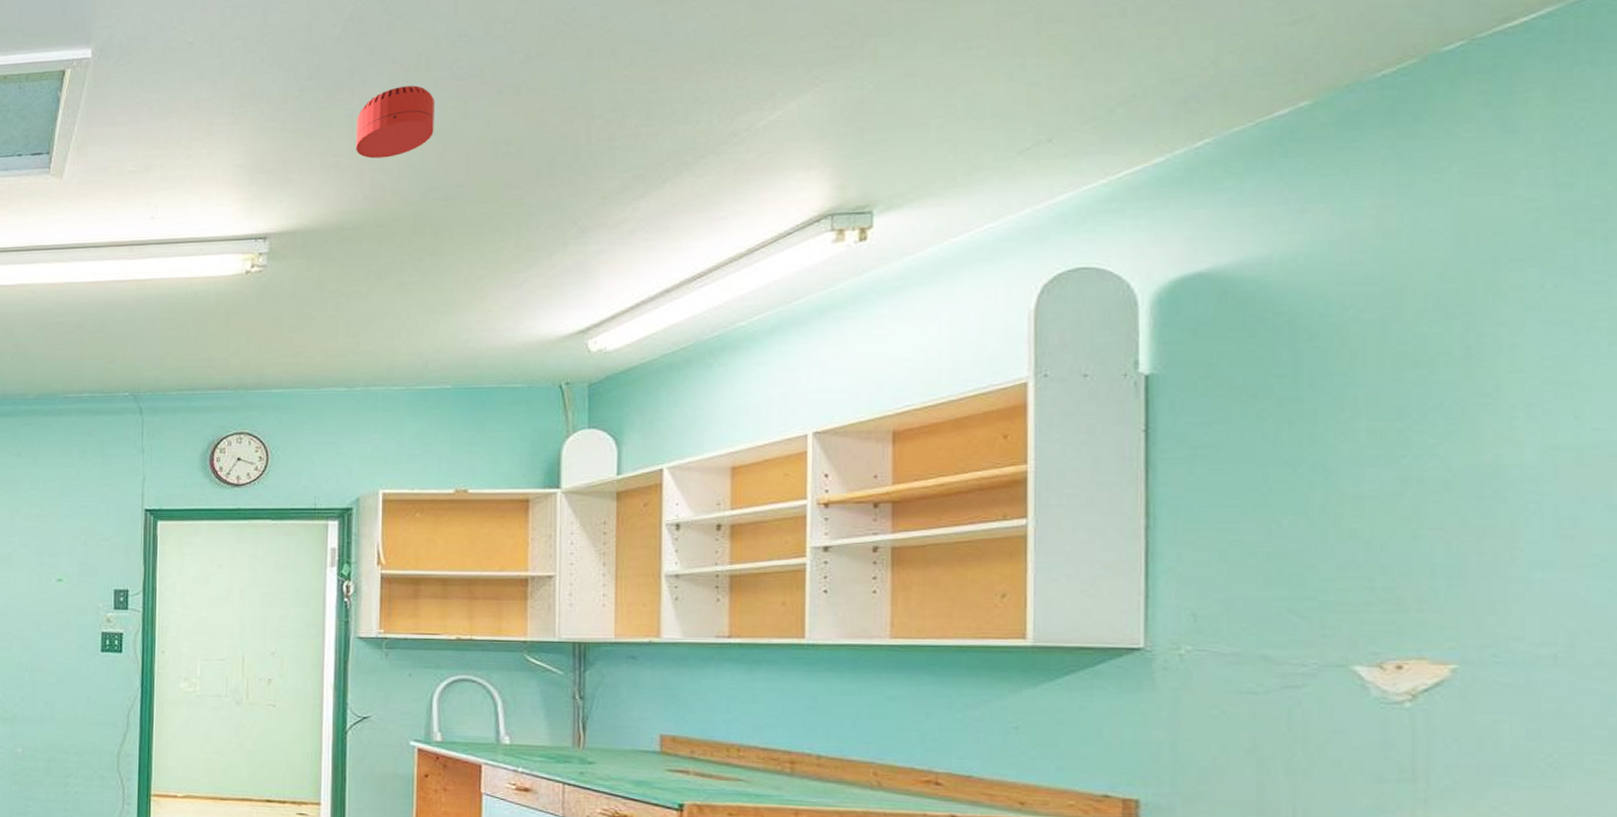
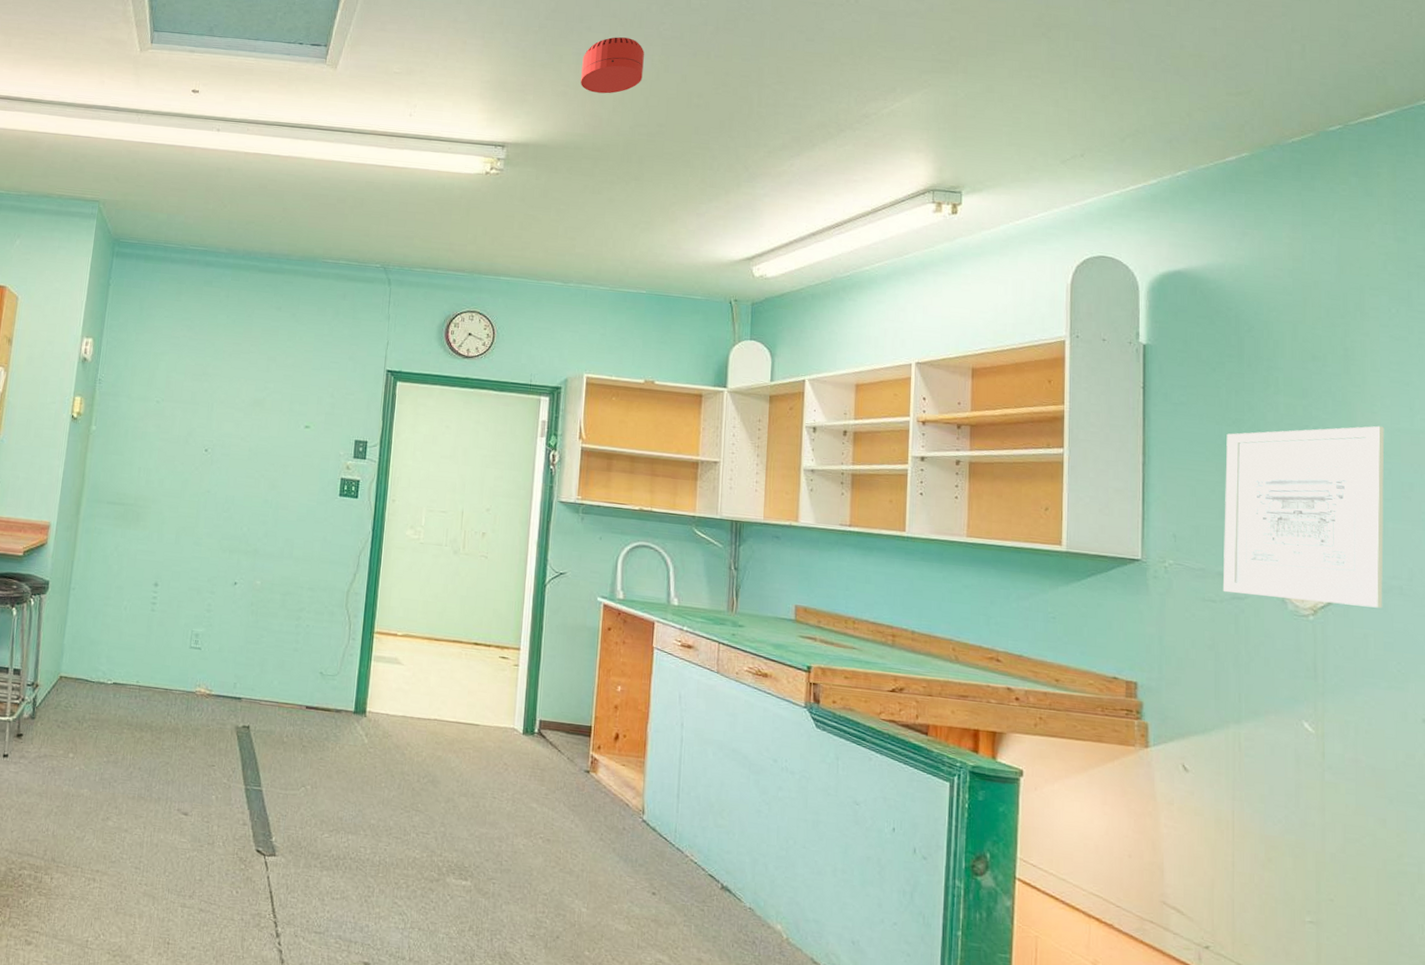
wall art: none [1268,444,1531,686] -> present [1222,425,1385,609]

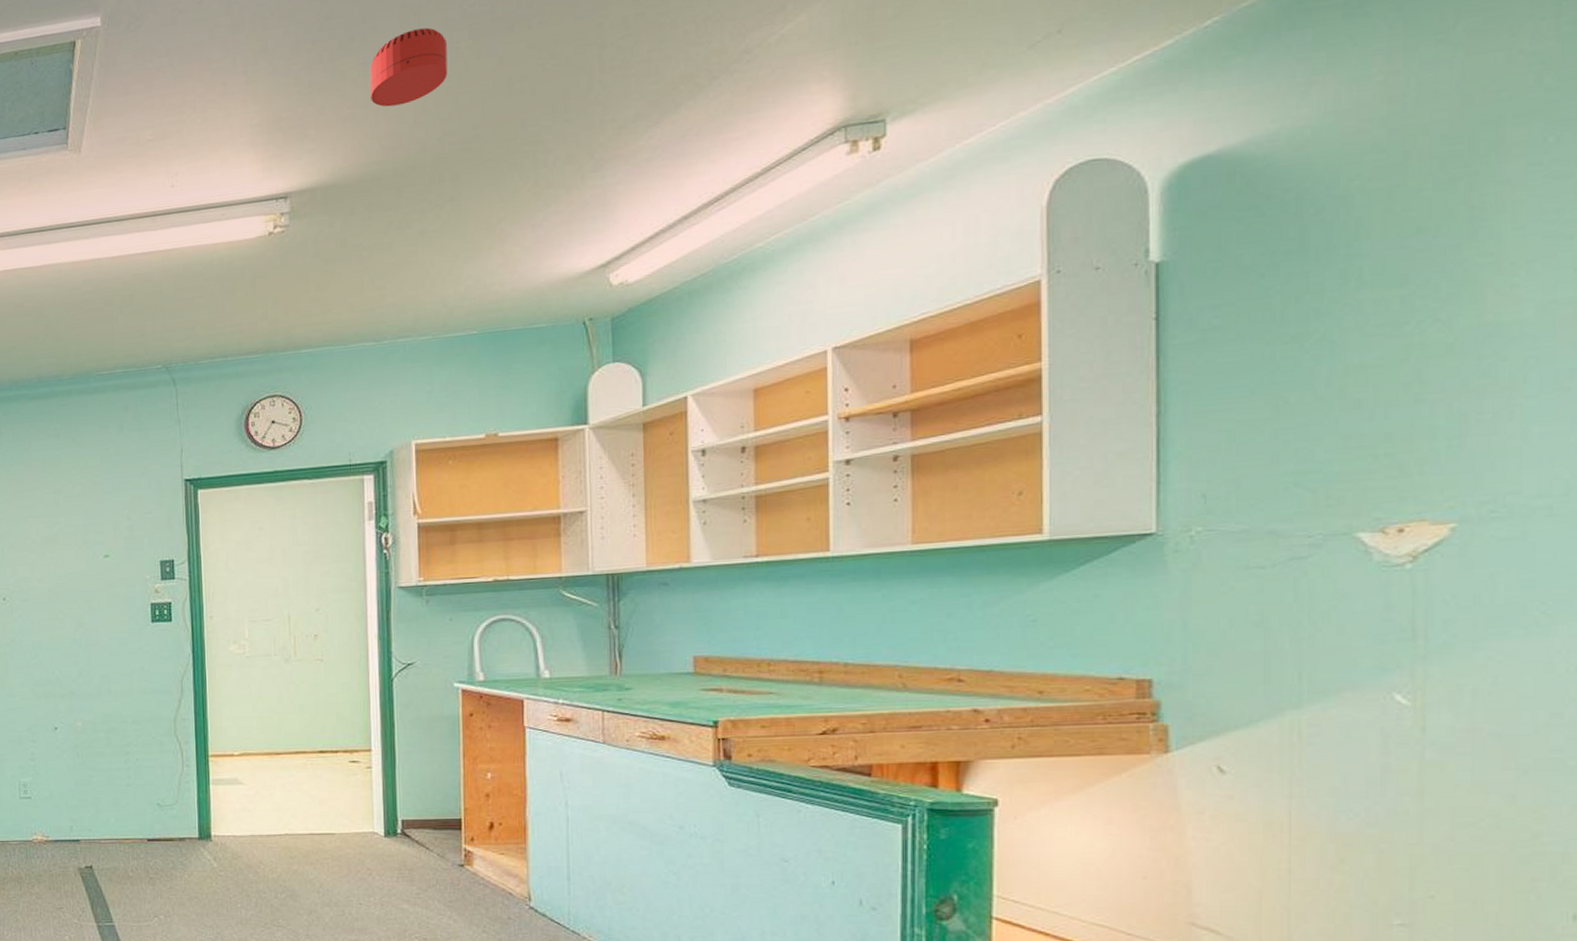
wall art: present [1222,425,1385,609] -> none [1275,301,1531,554]

